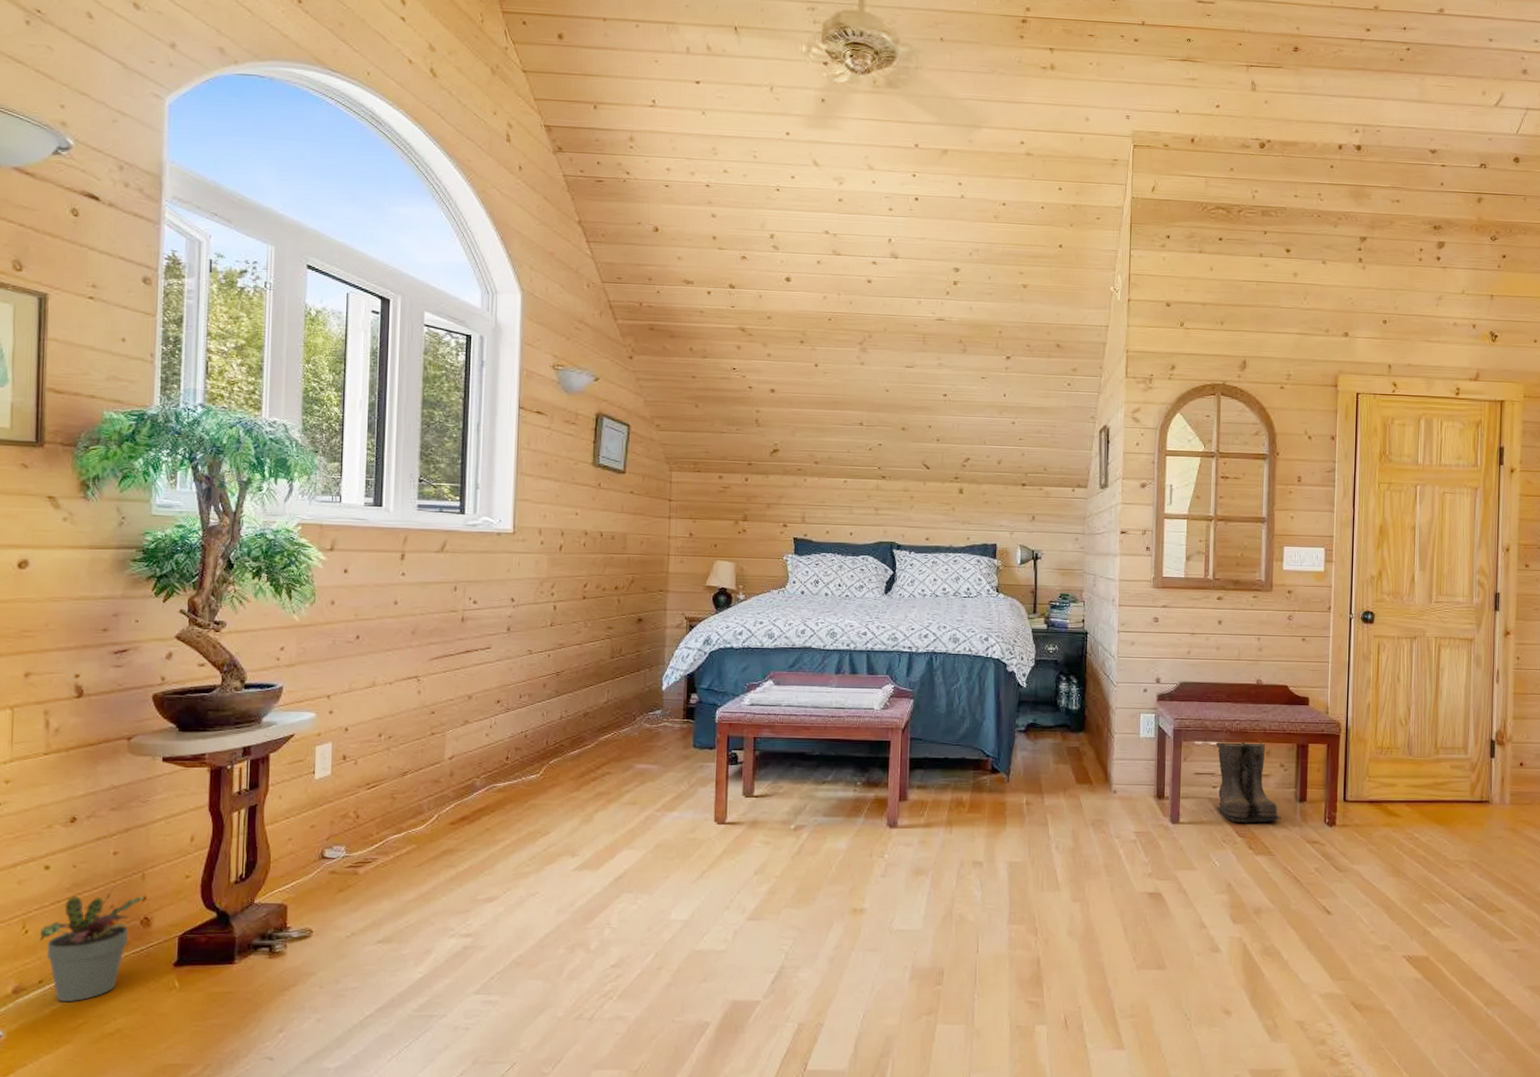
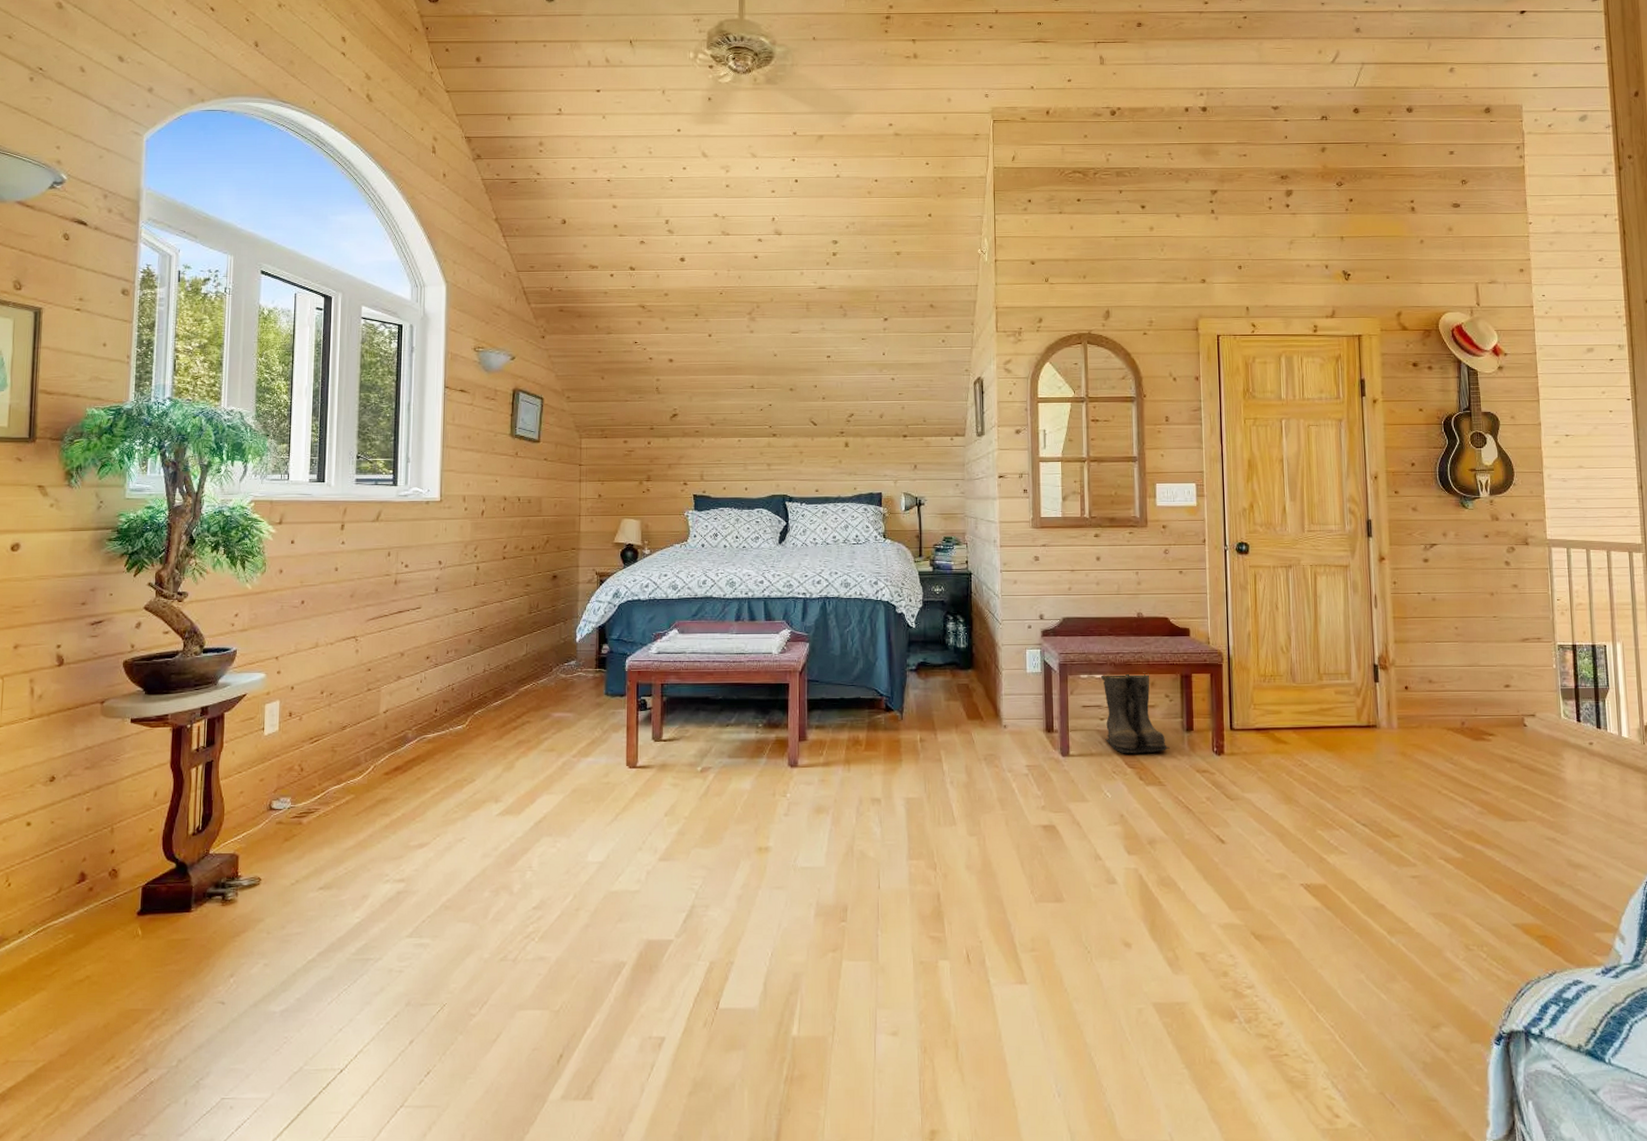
potted plant: present [40,885,144,1003] -> none [21,839,112,951]

